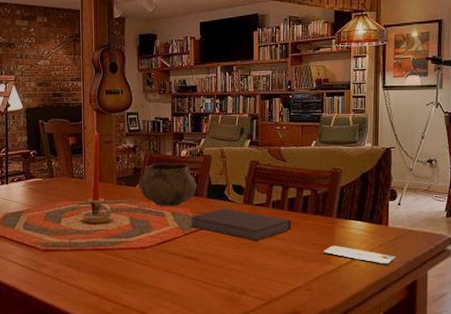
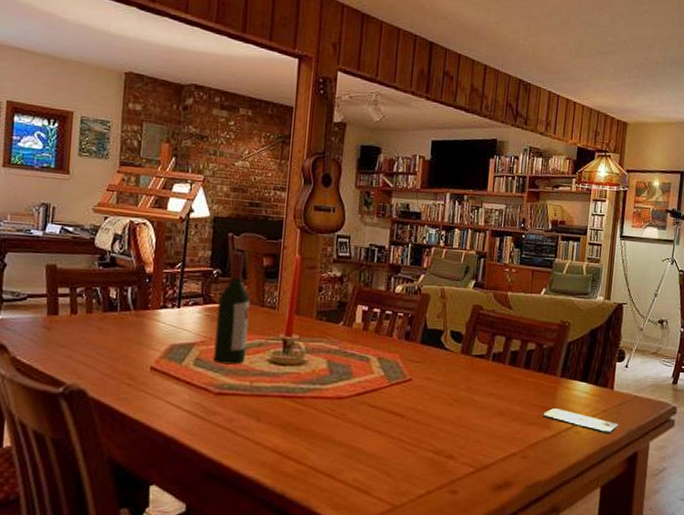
wine bottle: none [37,134,63,227] -> present [213,251,250,365]
decorative bowl: present [140,163,196,207] -> none [343,298,410,351]
notebook: present [189,208,292,242] -> none [397,357,512,399]

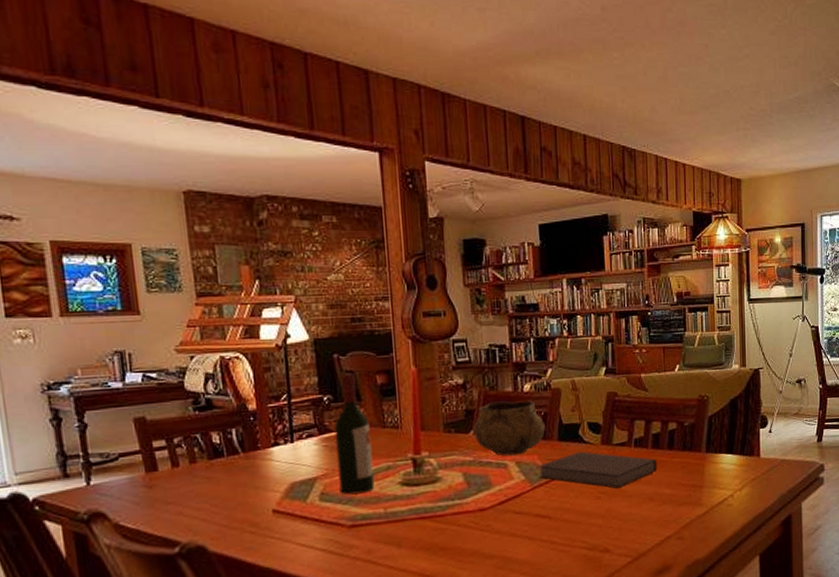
decorative bowl: none [343,298,410,351] -> present [474,400,544,456]
notebook: none [397,357,512,399] -> present [538,451,657,489]
smartphone: present [543,408,619,434] -> none [693,484,770,502]

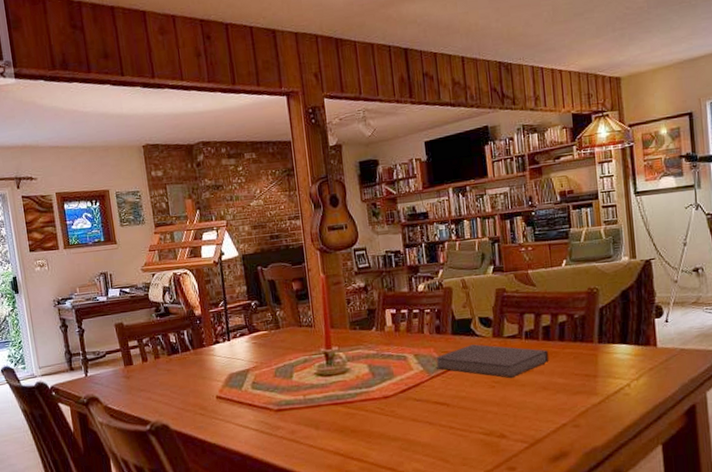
wine bottle: present [334,372,375,495] -> none [261,281,295,384]
decorative bowl: present [474,400,544,456] -> none [376,299,439,350]

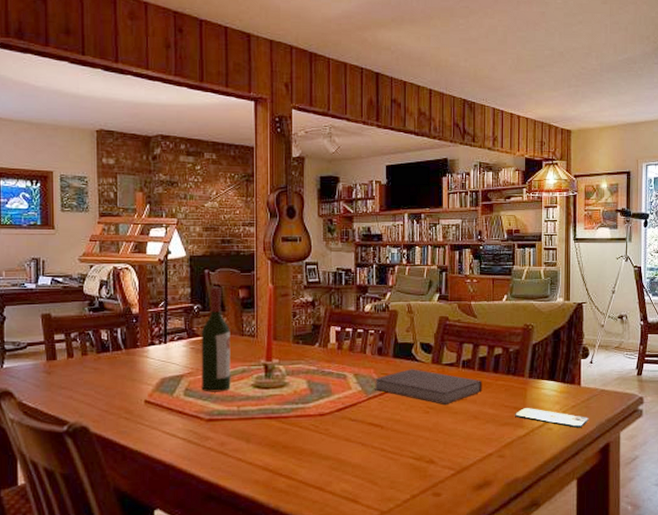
wine bottle: none [261,281,295,384] -> present [201,286,231,392]
smartphone: none [587,374,670,391] -> present [515,408,589,428]

